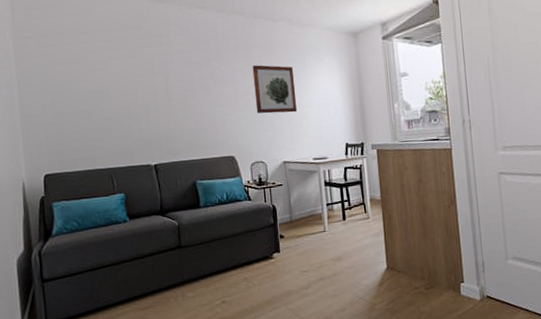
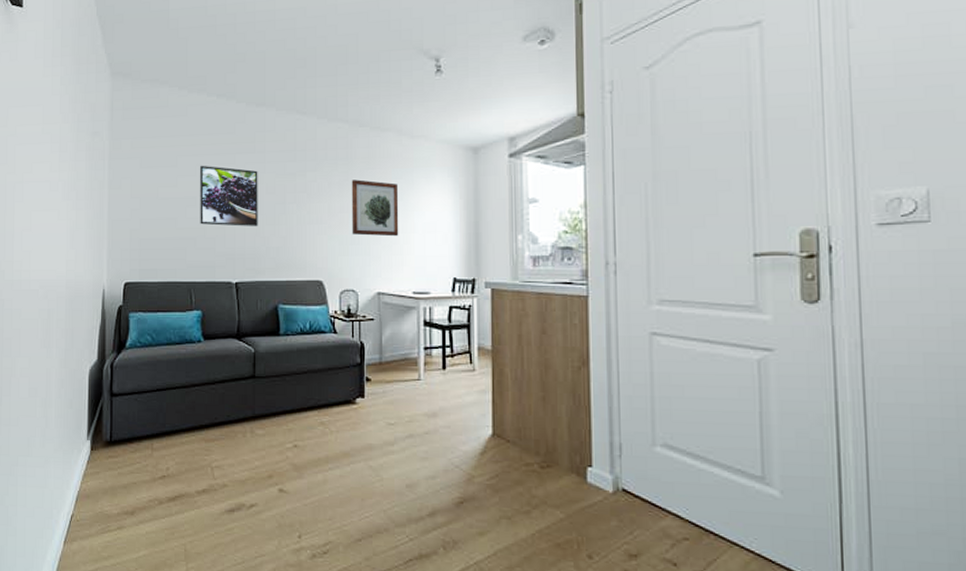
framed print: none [109,59,171,115] -> present [200,165,258,226]

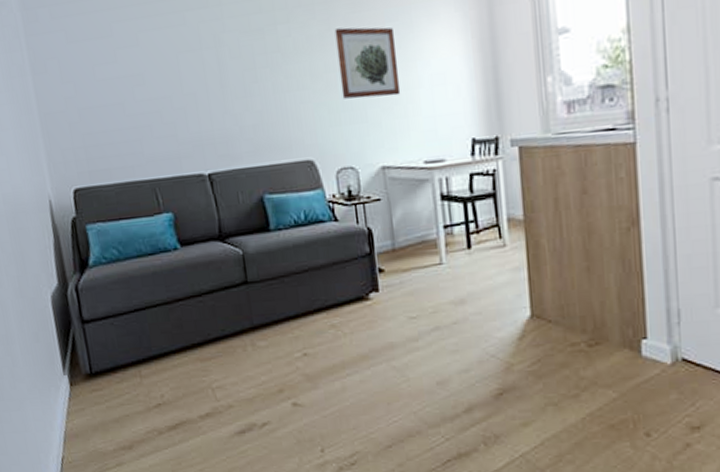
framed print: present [200,165,258,226] -> none [142,30,226,108]

